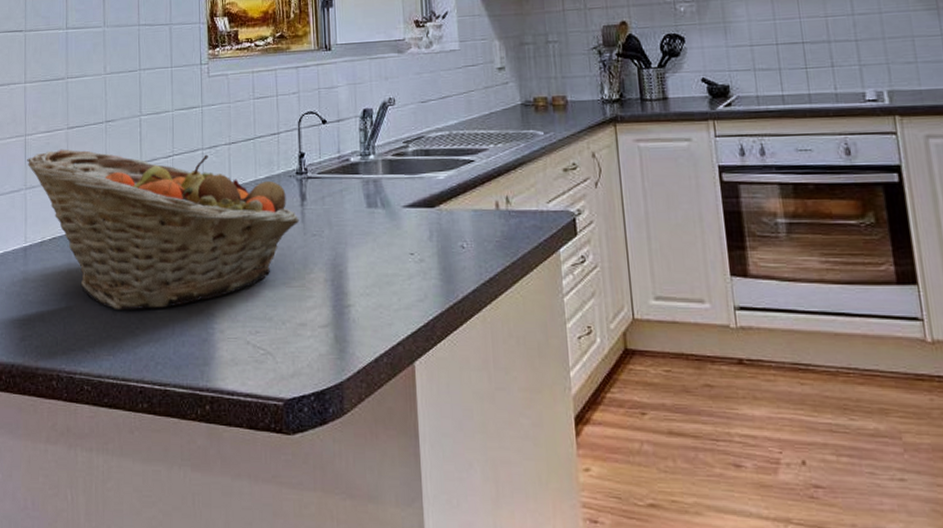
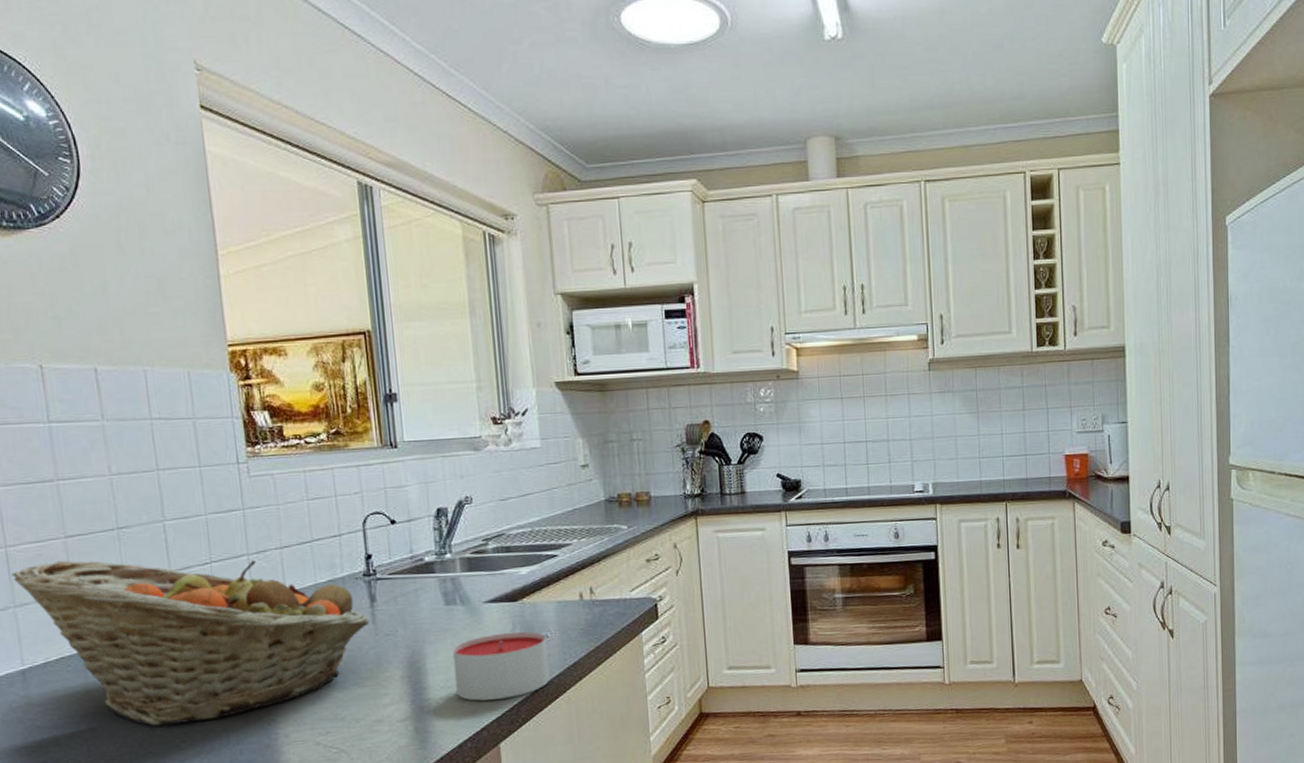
candle: none [373,240,466,312] -> present [453,631,550,701]

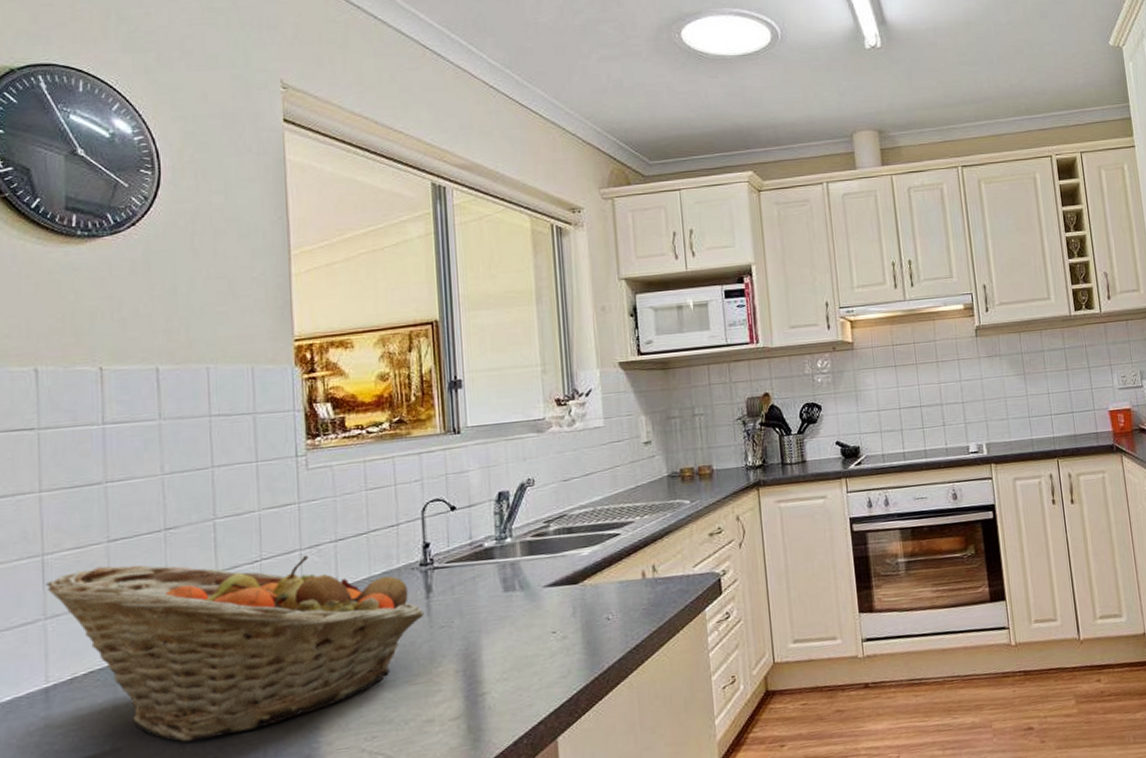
candle: present [453,631,550,701] -> none [511,615,611,693]

